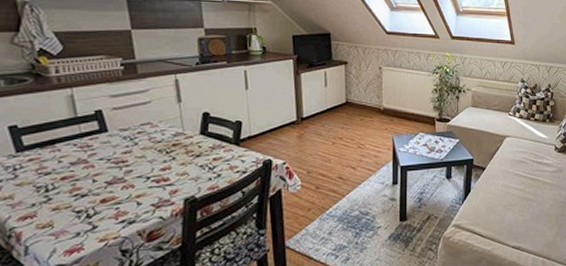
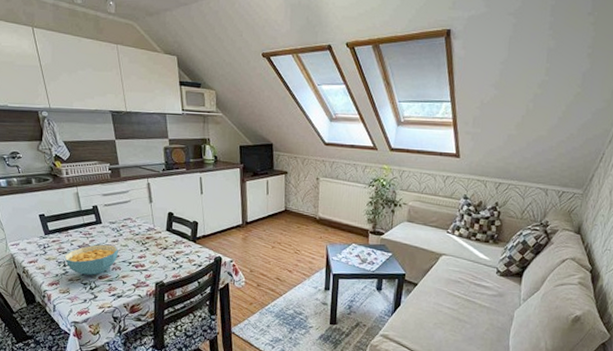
cereal bowl: none [46,157,131,200] -> present [64,244,118,276]

